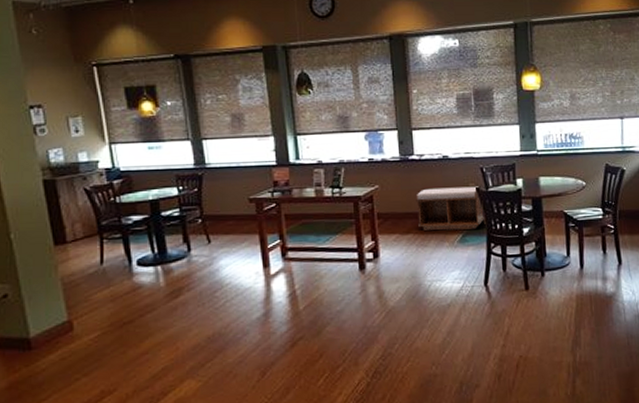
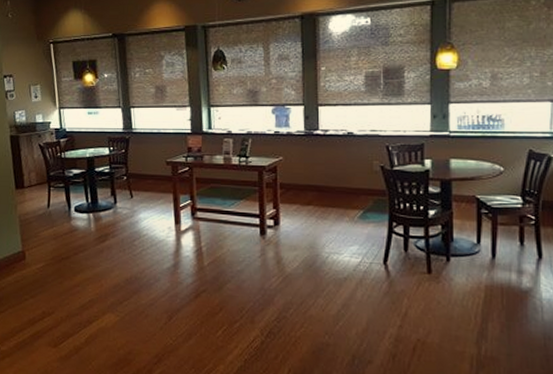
bench: present [416,186,484,231] -> none [318,163,387,208]

